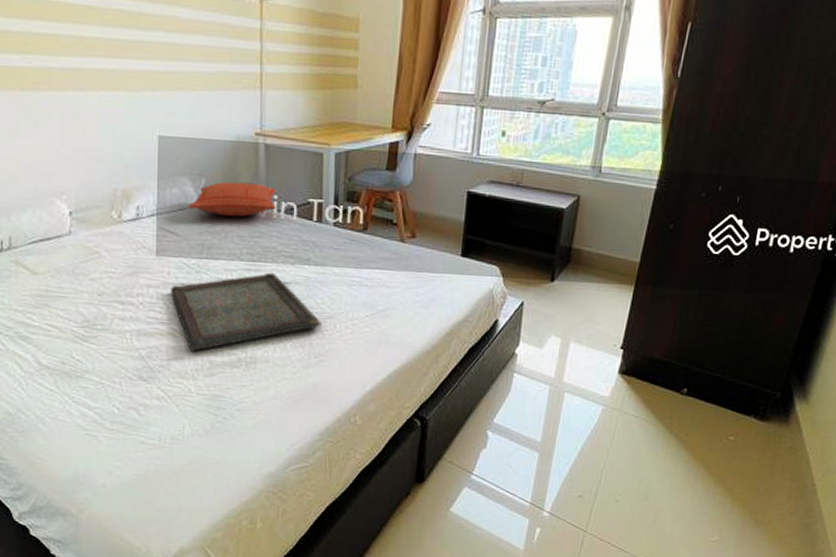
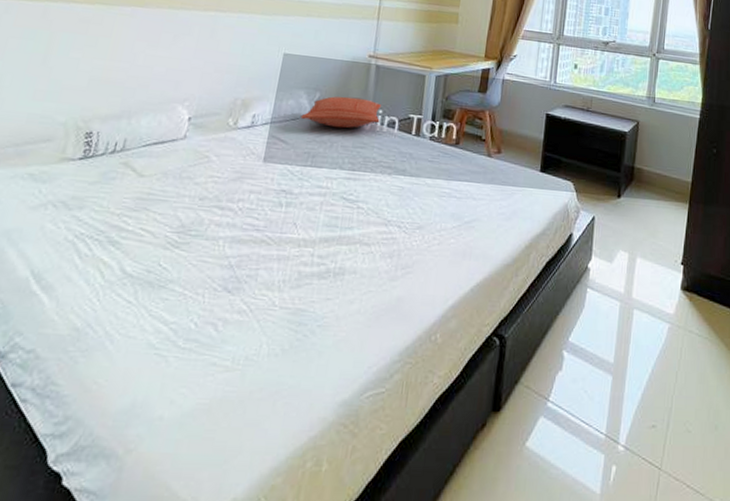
serving tray: present [171,272,322,352] -> none [271,181,411,261]

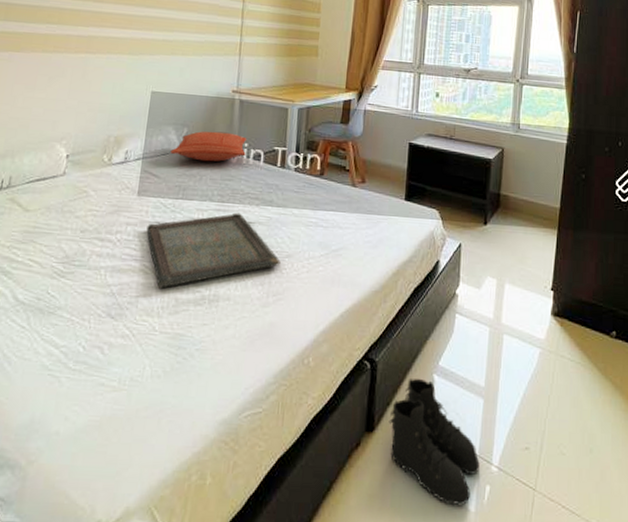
serving tray: none [271,181,411,261] -> present [146,212,281,289]
boots: none [516,354,607,488] -> present [388,378,480,506]

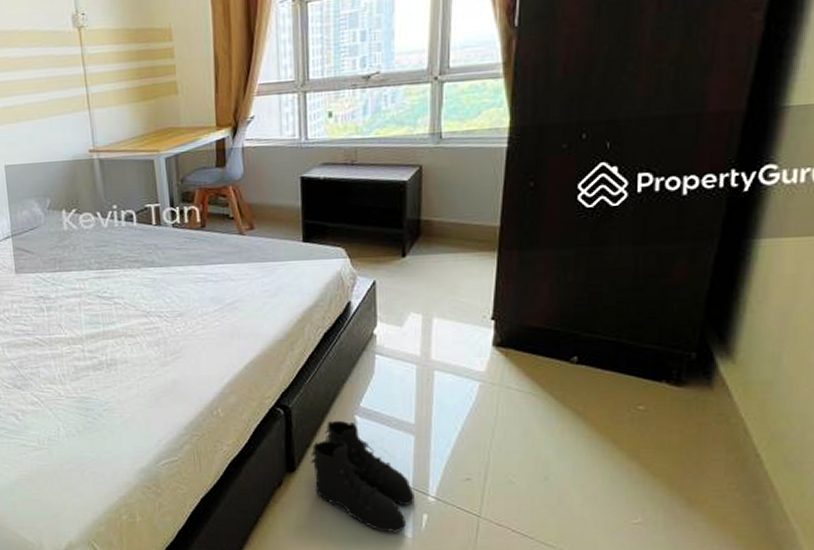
serving tray: present [146,212,281,289] -> none [31,278,173,358]
pillow: present [170,131,247,162] -> none [38,196,116,231]

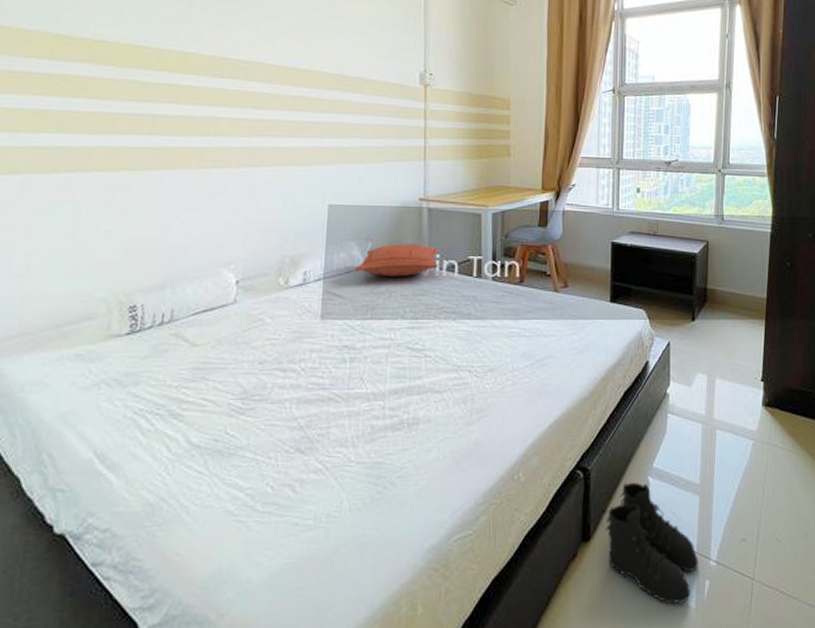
pillow: none [38,196,116,231] -> present [354,244,439,277]

